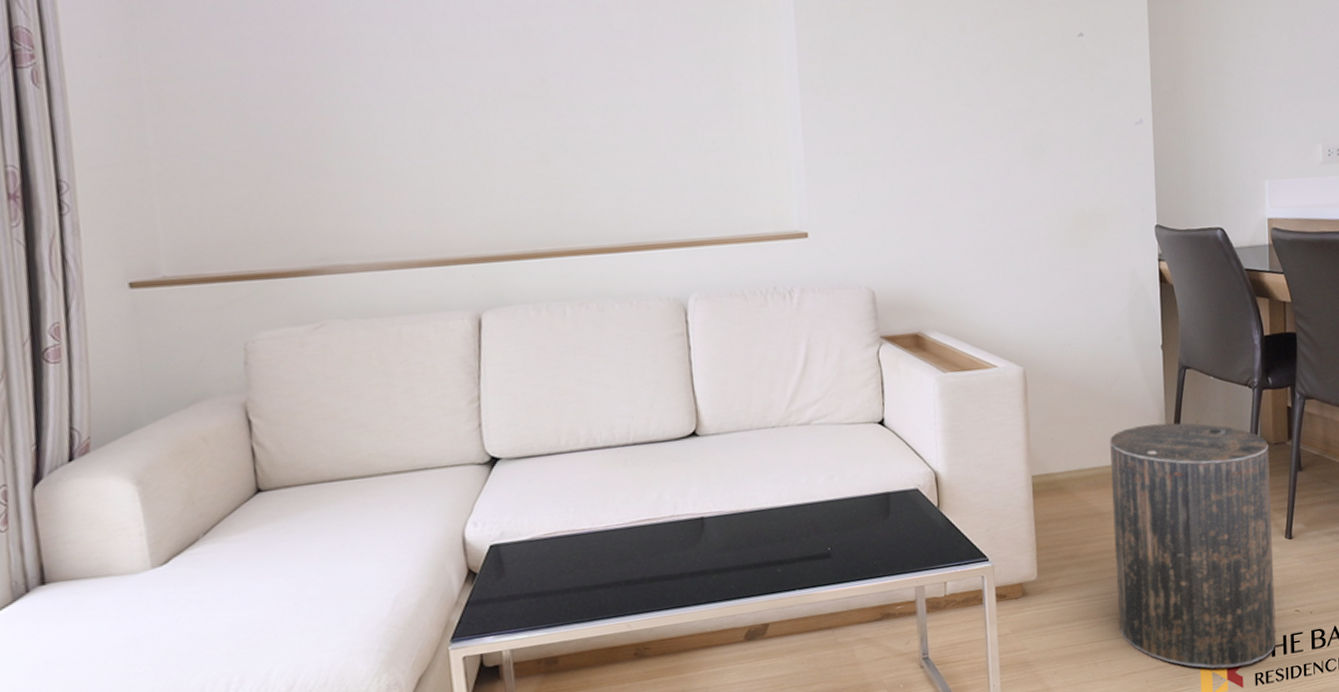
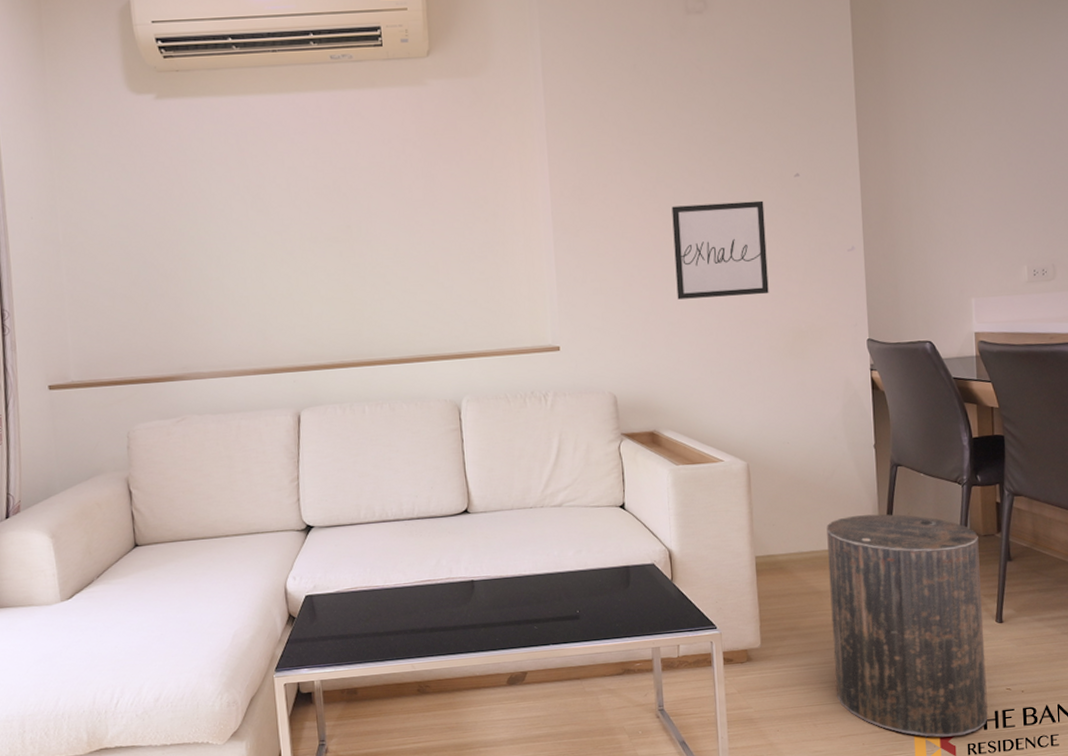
wall art: none [939,63,1049,178] -> present [671,200,769,300]

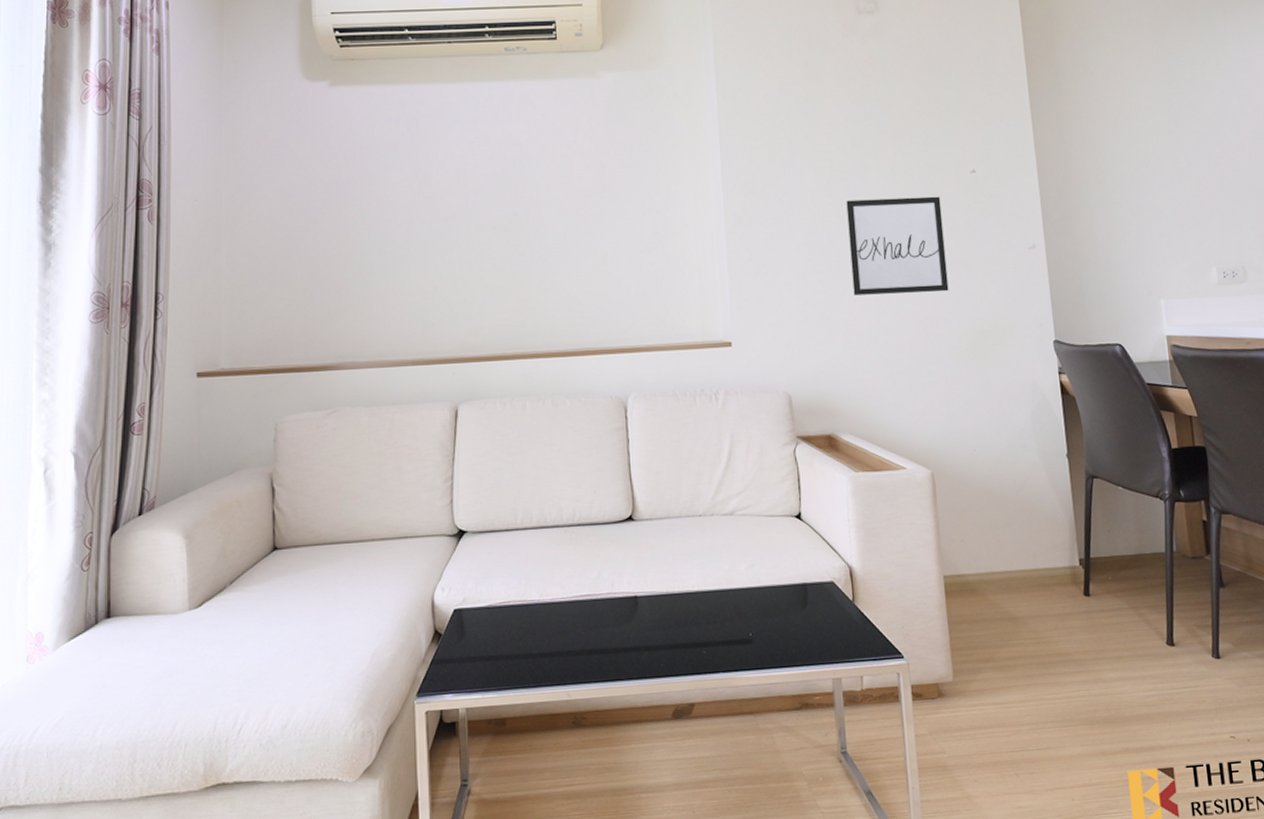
stool: present [826,514,988,738] -> none [1020,531,1212,794]

